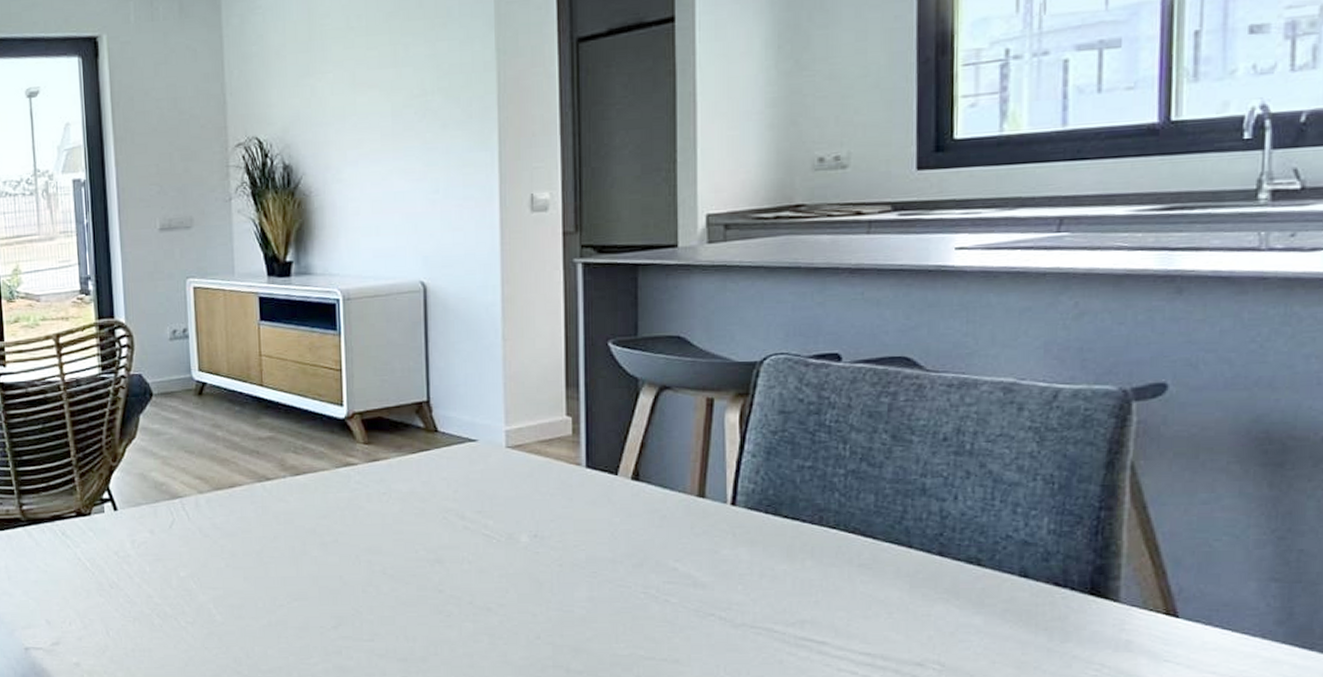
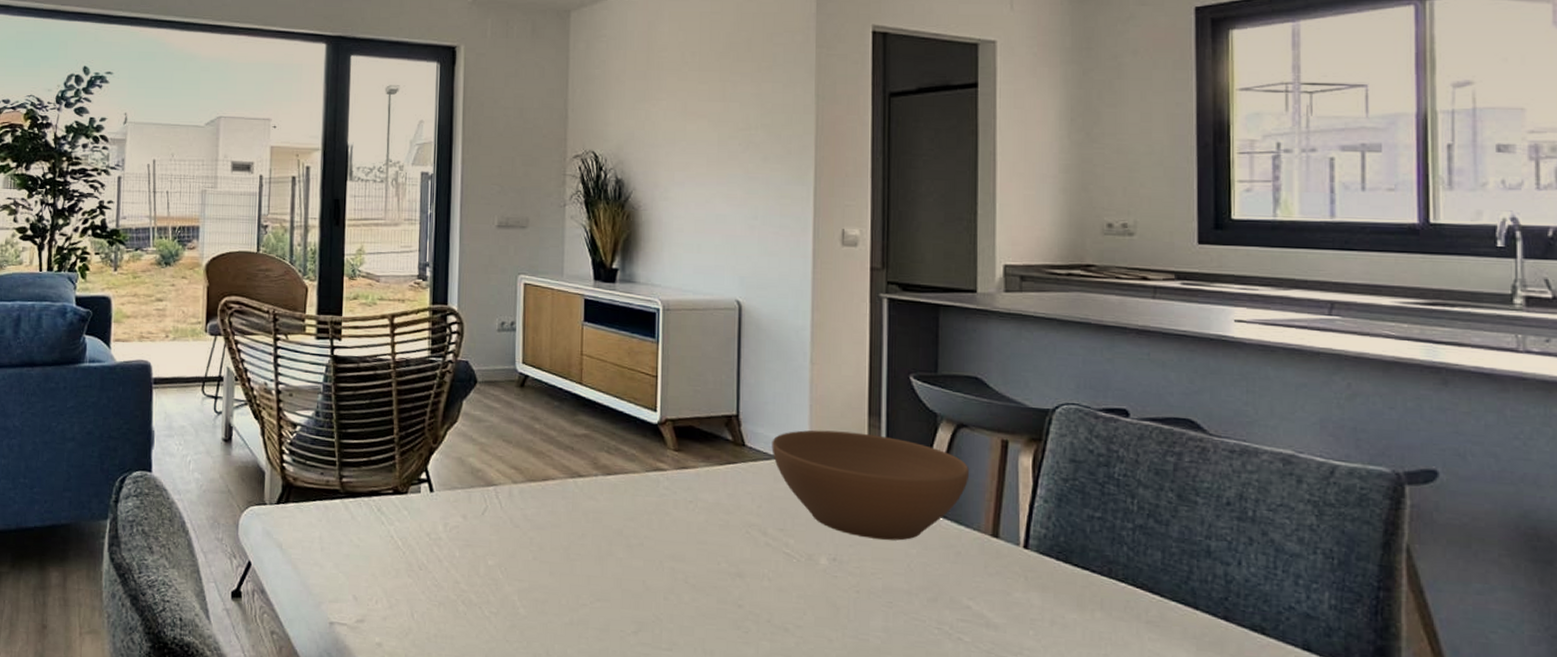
bowl: none [465,406,674,511] -> present [772,430,970,541]

